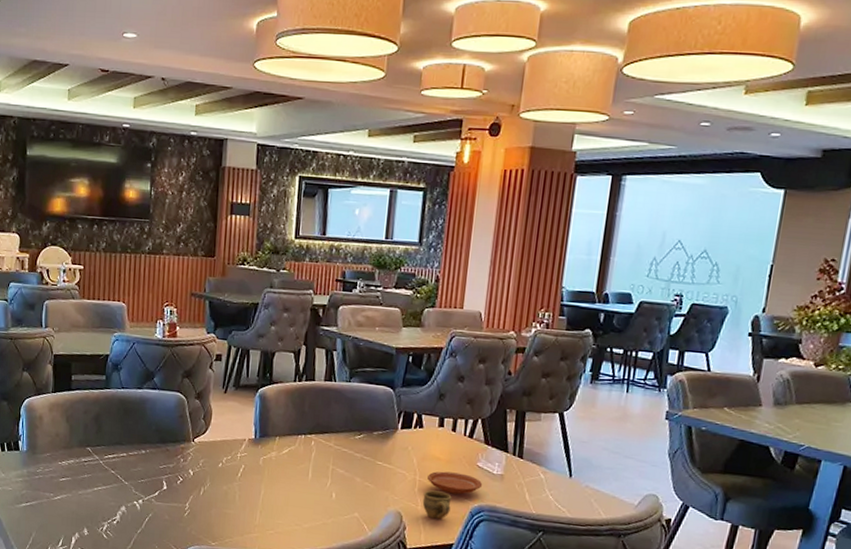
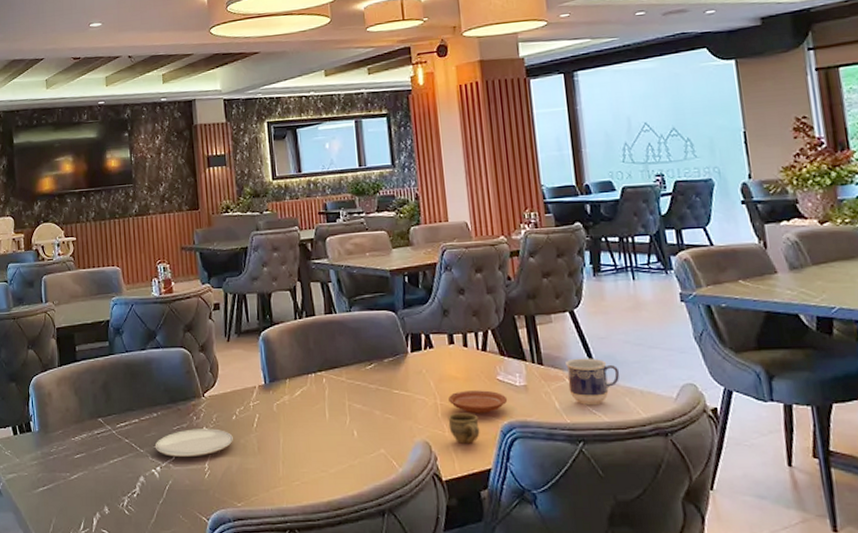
plate: none [139,470,217,496] -> present [154,428,233,458]
cup: none [541,456,592,502] -> present [566,358,620,406]

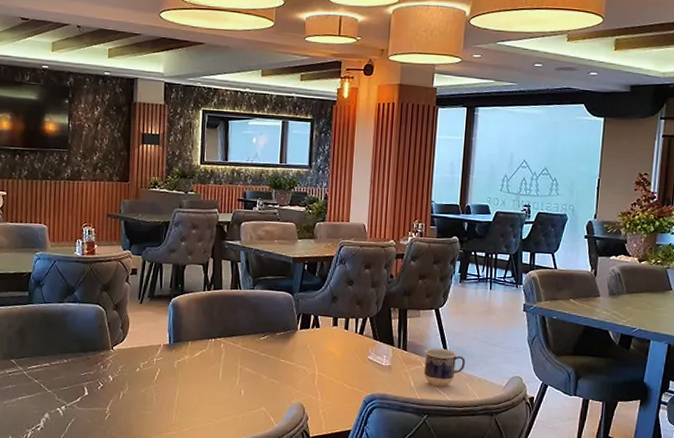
plate: present [154,428,233,458] -> none [62,376,135,401]
cup: present [448,413,480,444] -> none [322,383,347,409]
plate: present [449,390,508,414] -> none [325,365,374,386]

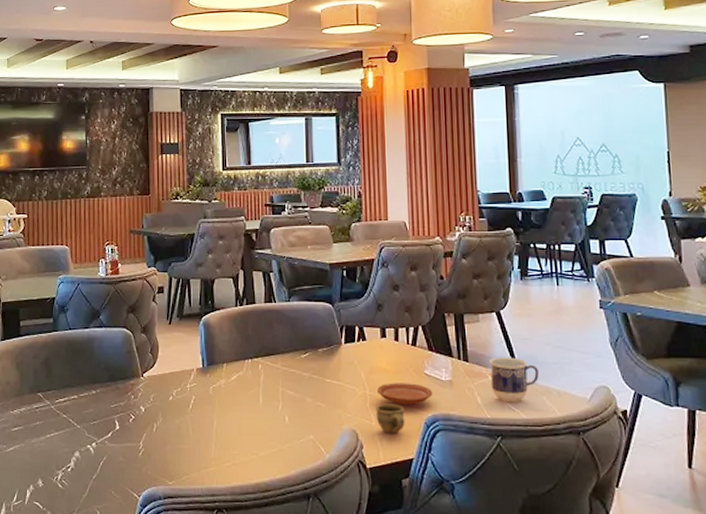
cup: none [322,383,347,409] -> present [375,404,405,434]
plate: none [325,365,374,386] -> present [378,383,433,406]

